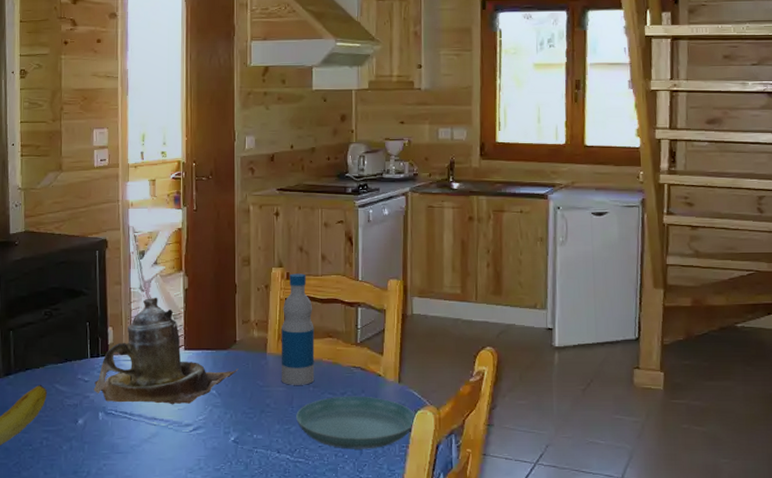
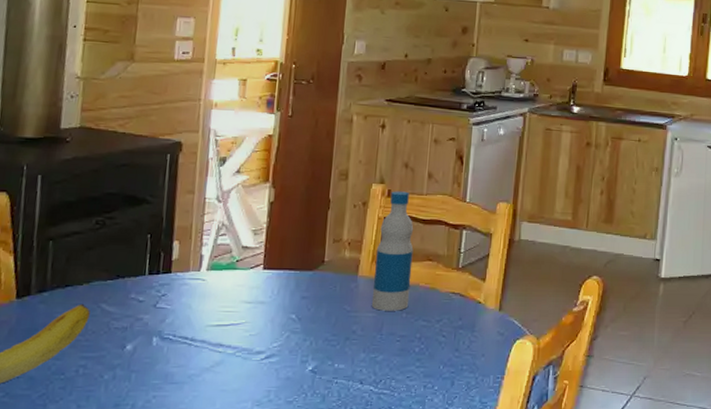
teapot: present [93,297,239,405] -> none [148,209,324,330]
saucer: present [296,396,417,449] -> none [384,323,515,380]

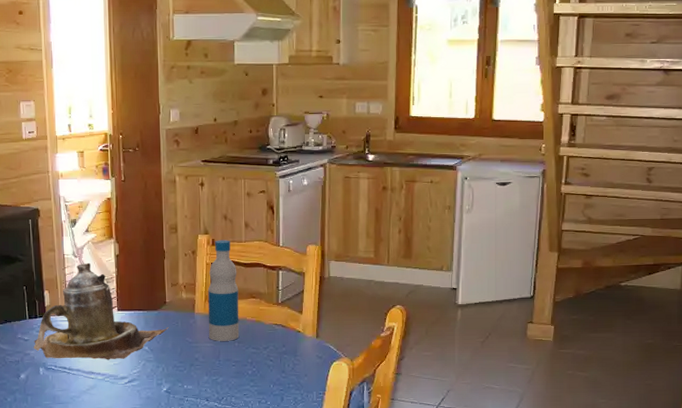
teapot: none [148,209,324,330] -> present [33,262,169,360]

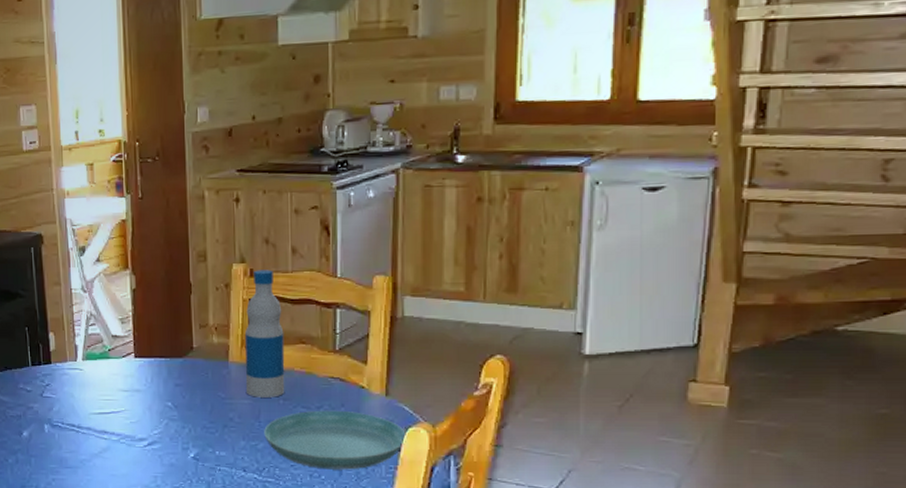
teapot: present [33,262,169,360] -> none [37,298,197,418]
saucer: none [223,350,333,397] -> present [264,410,408,470]

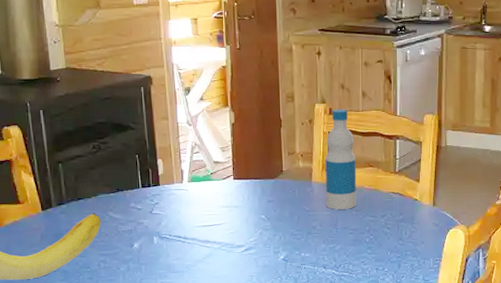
saucer: present [264,410,408,470] -> none [340,218,449,264]

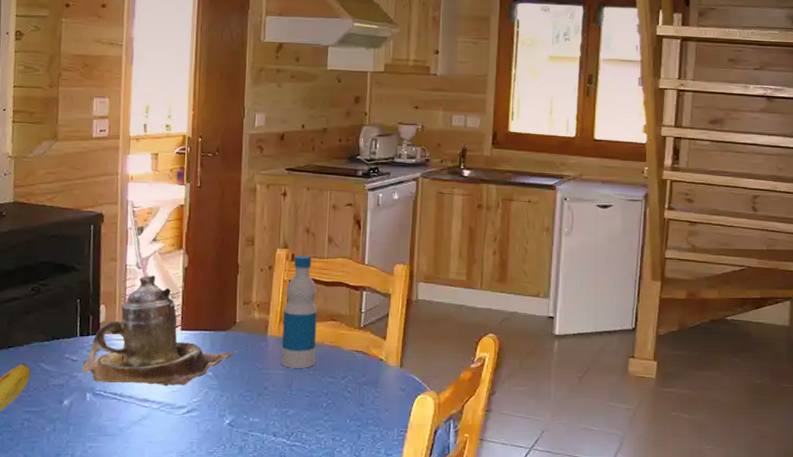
teapot: none [147,131,286,229] -> present [81,275,237,386]

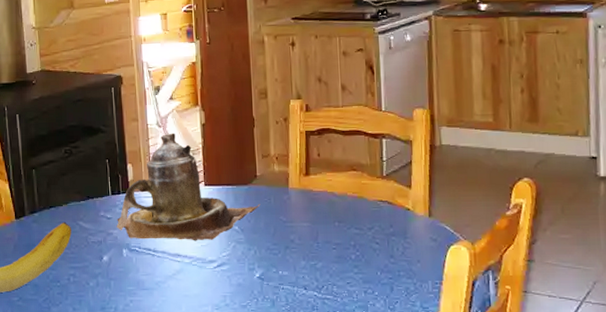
bottle: present [280,255,318,368] -> none [303,105,340,220]

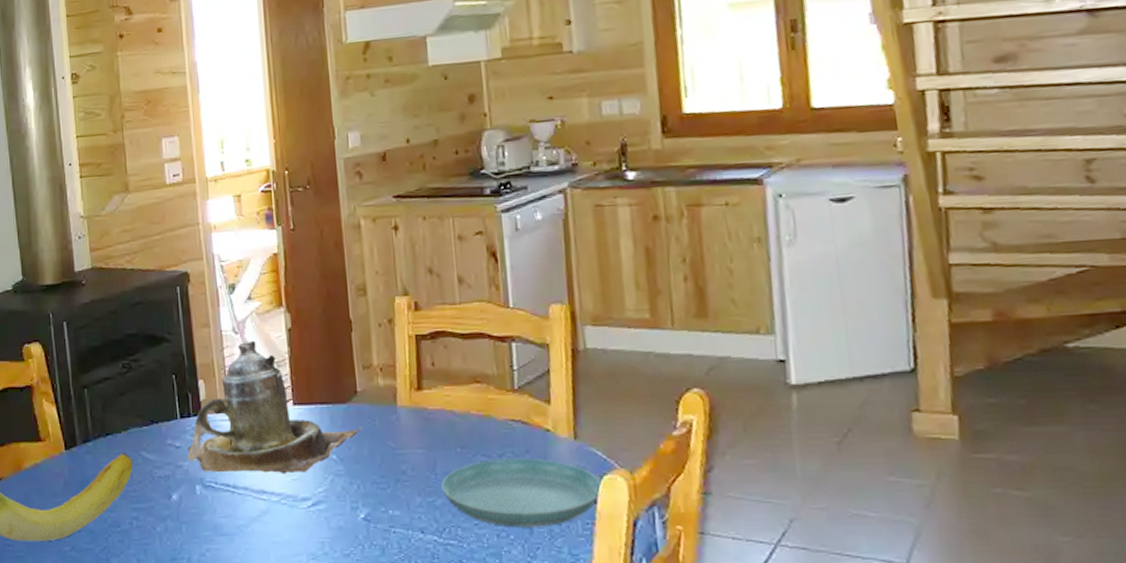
saucer: none [322,231,450,286] -> present [441,457,603,528]

